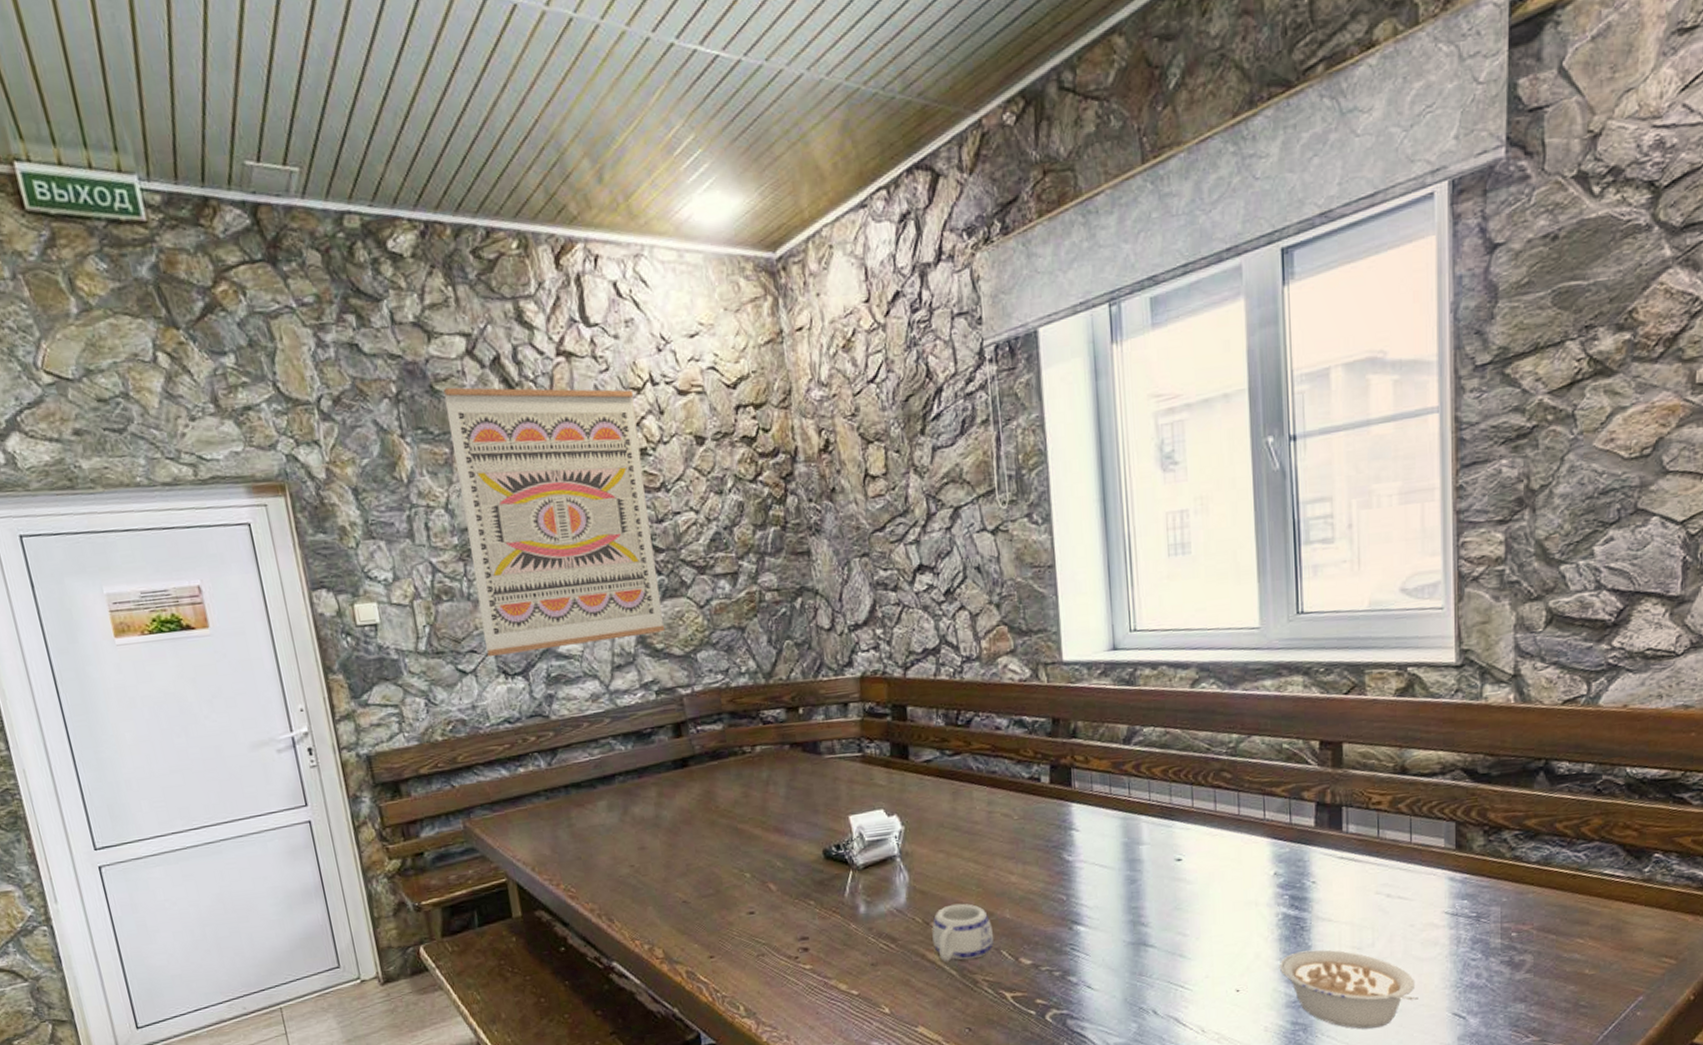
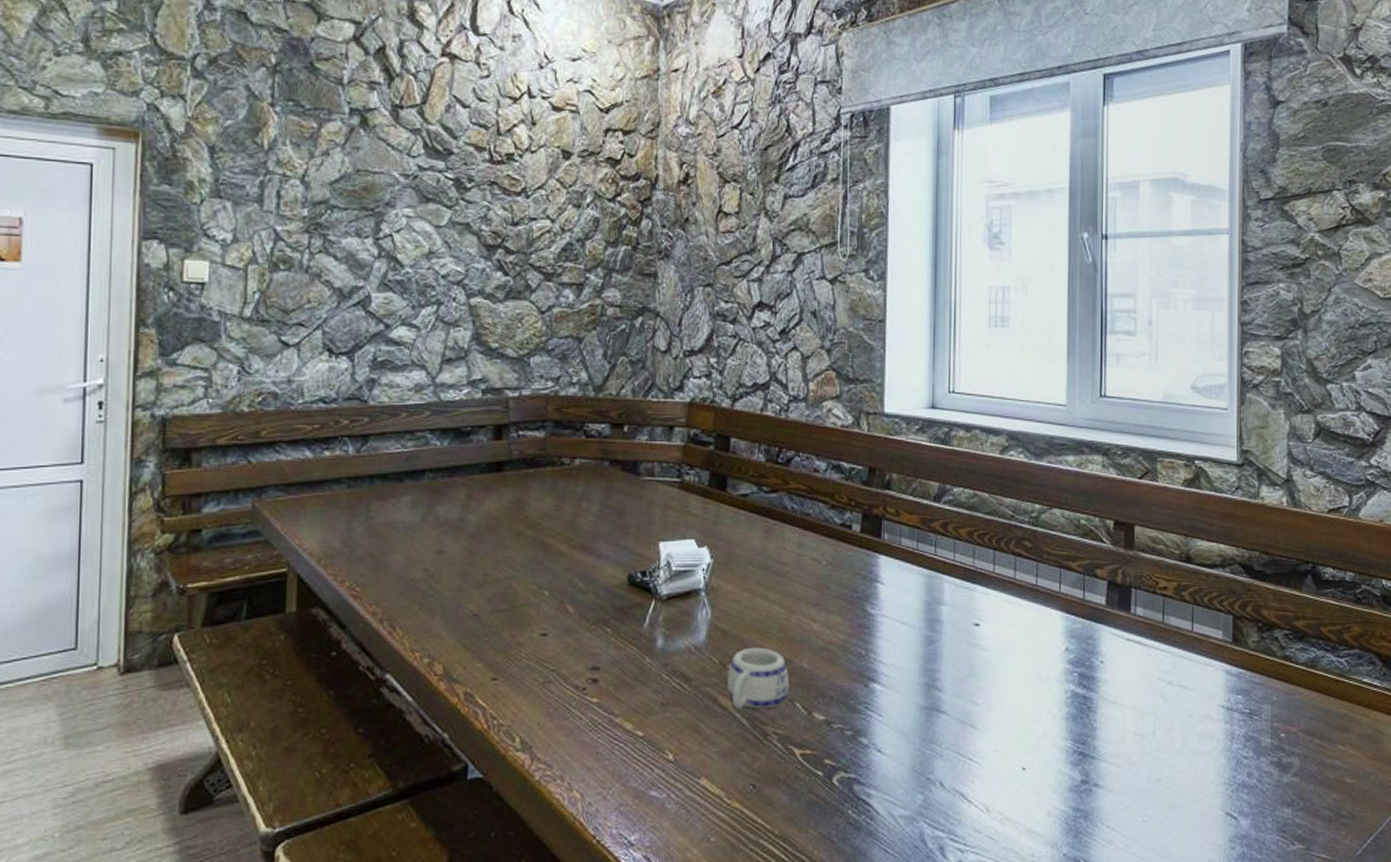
wall art: present [444,387,666,658] -> none [314,67,510,333]
legume: present [1279,949,1419,1029] -> none [1064,732,1194,822]

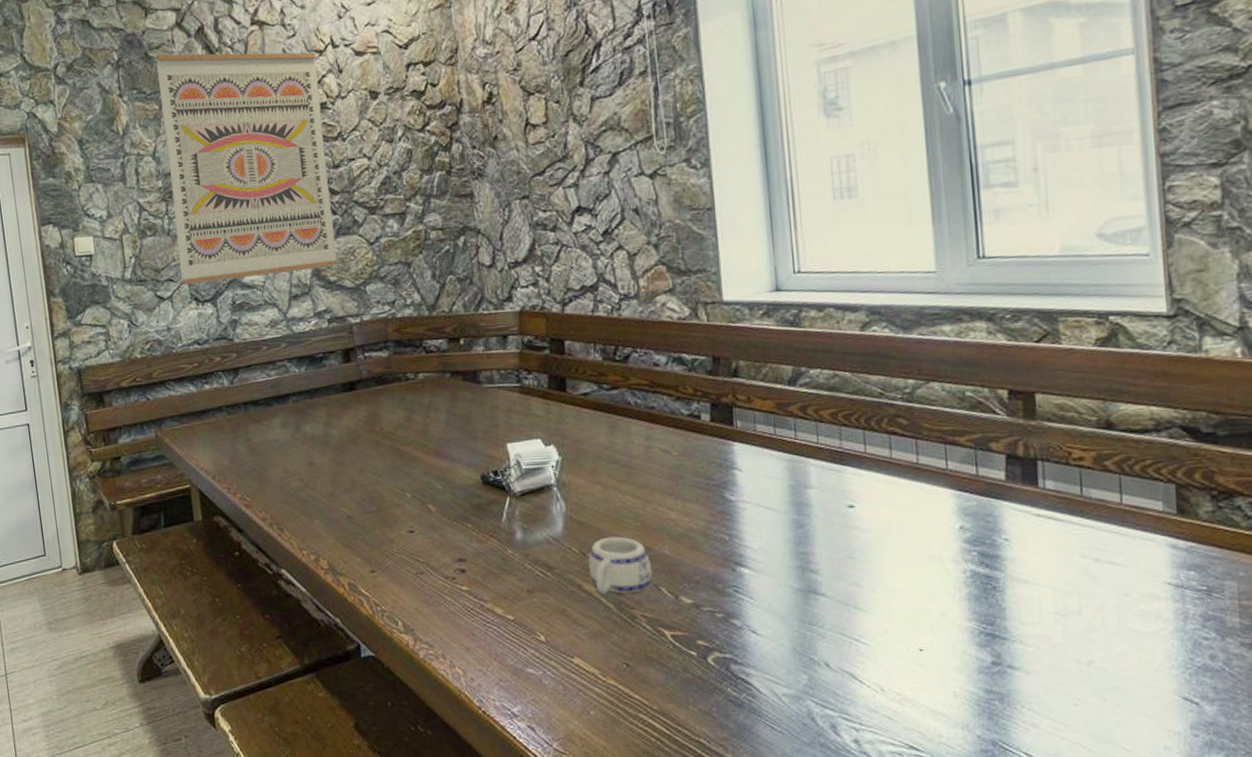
wall art: none [314,67,510,333] -> present [156,52,338,286]

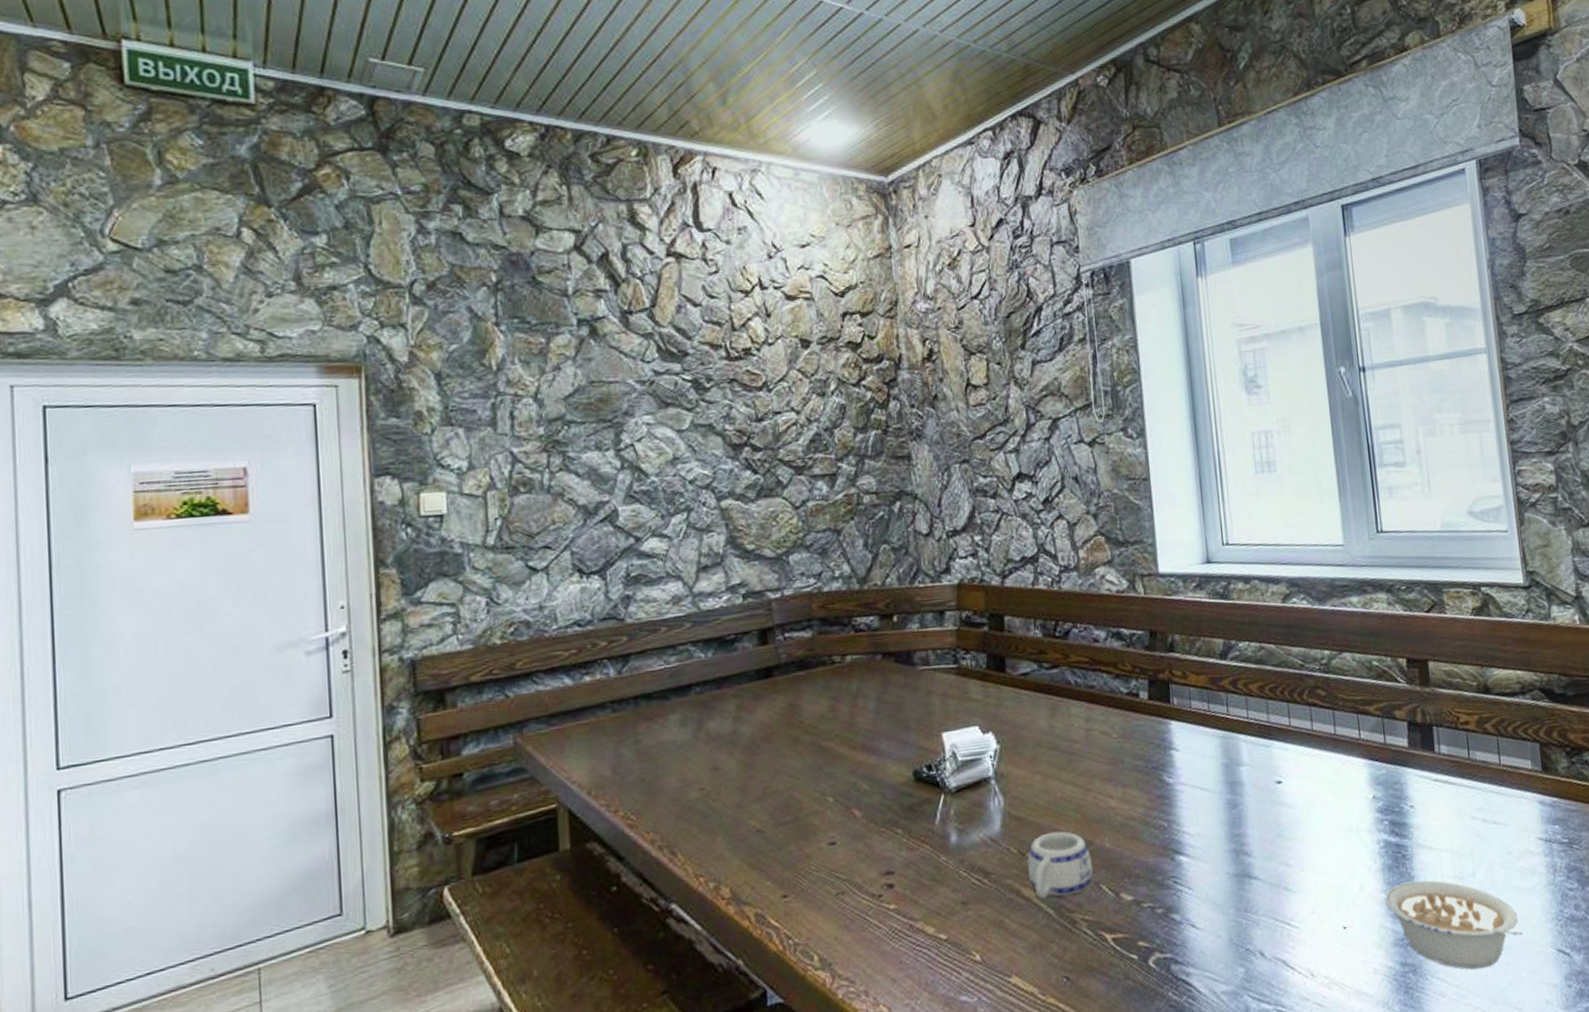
wall art: present [156,52,338,286] -> none [547,279,758,554]
legume: none [968,613,1139,705] -> present [1384,880,1523,969]

